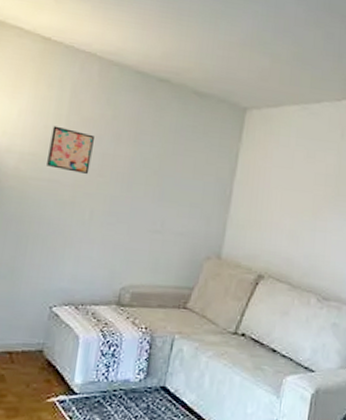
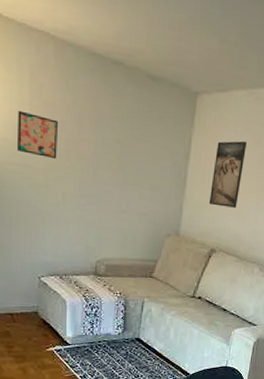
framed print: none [256,155,300,228] -> present [208,140,247,208]

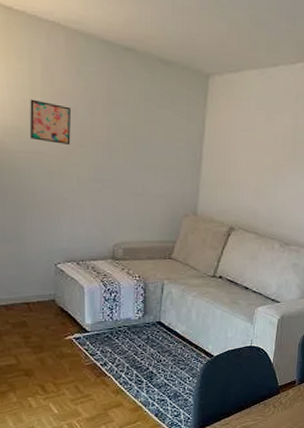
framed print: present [208,140,247,208] -> none [225,119,260,185]

